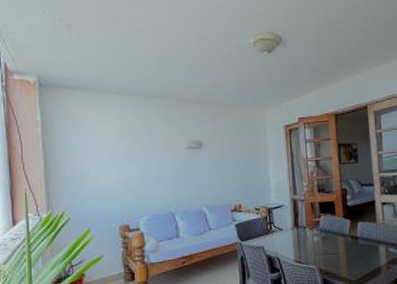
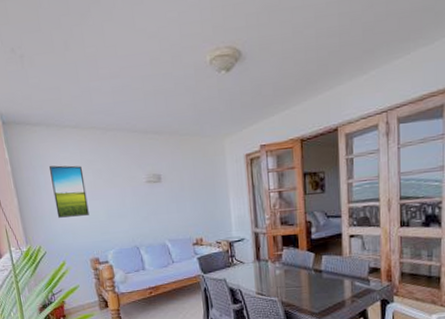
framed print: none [85,129,123,182] -> present [49,165,89,218]

